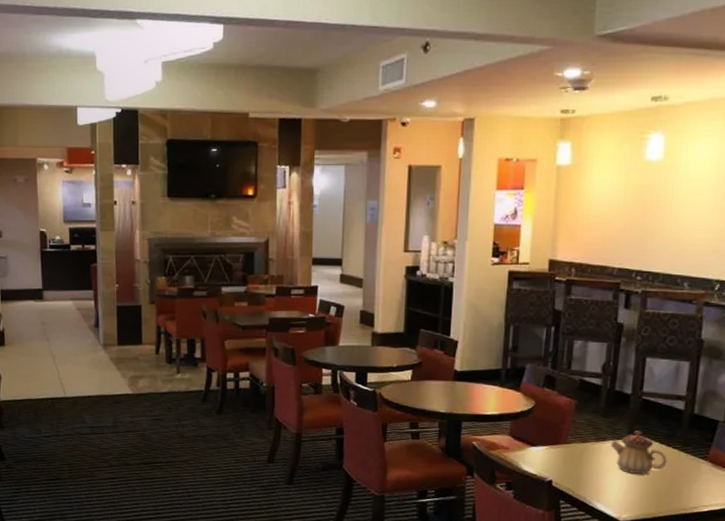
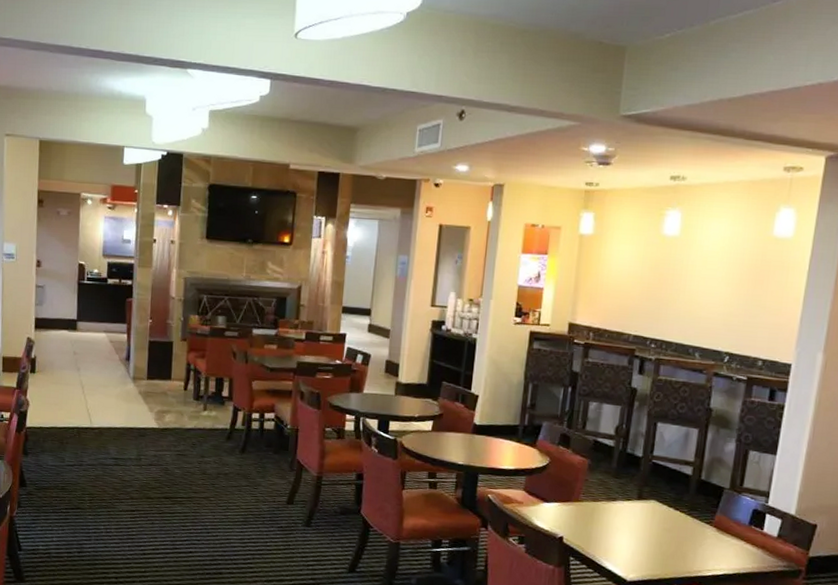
teapot: present [611,430,667,474] -> none [621,492,674,536]

